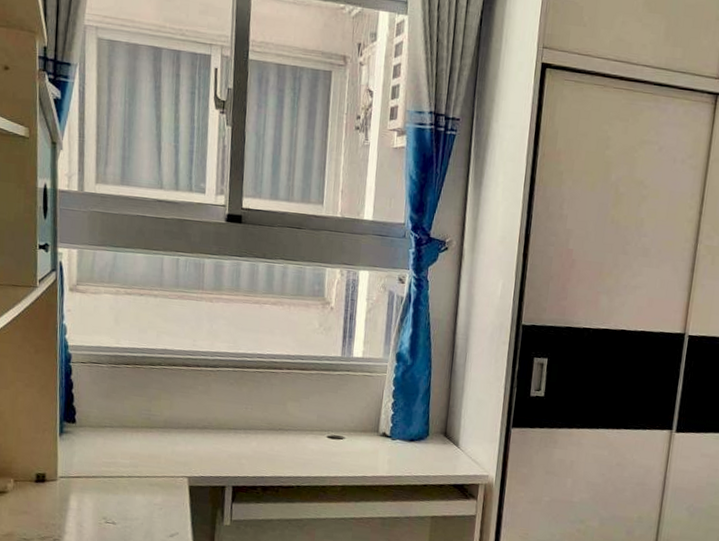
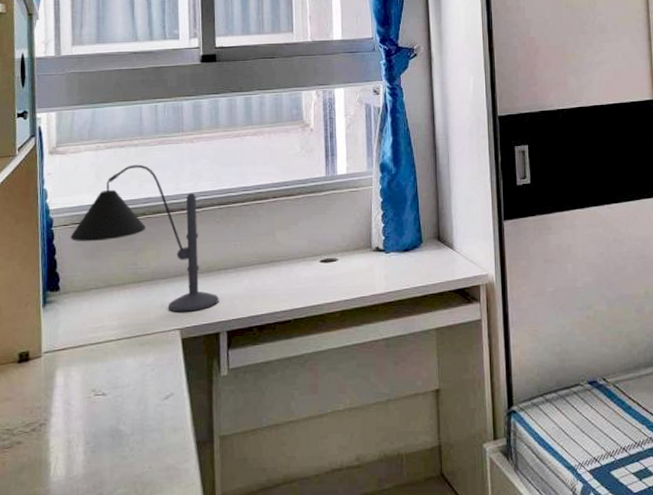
desk lamp: none [87,314,227,463] -> present [70,164,219,312]

